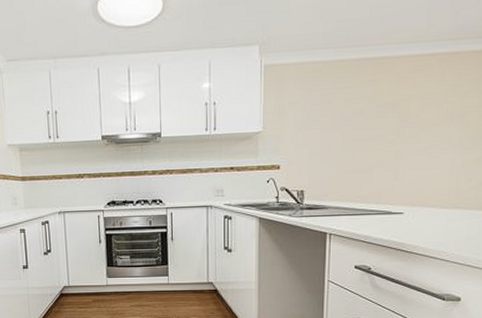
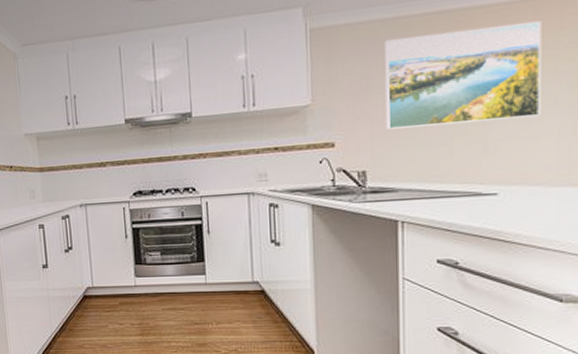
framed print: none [322,73,445,156] -> present [385,21,542,129]

